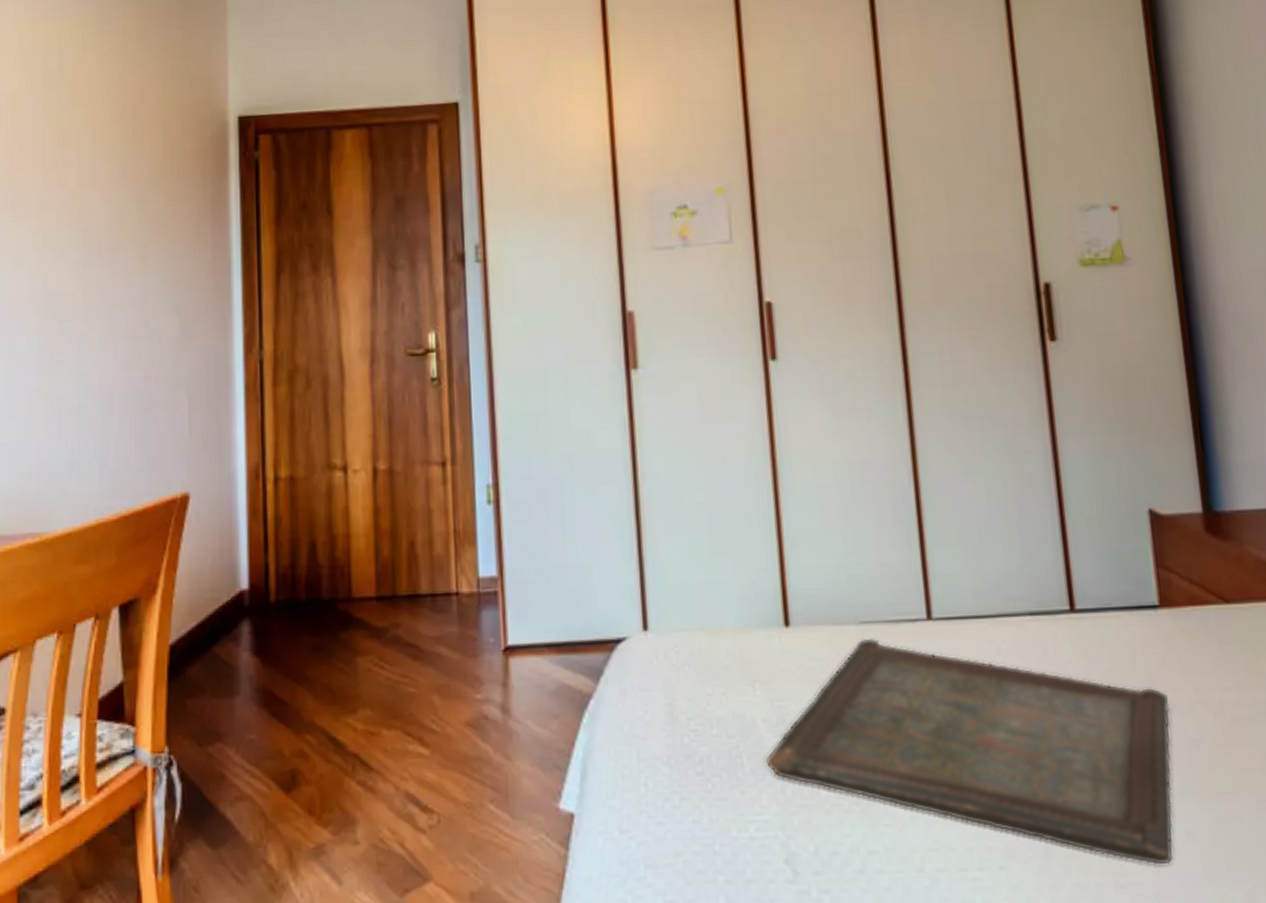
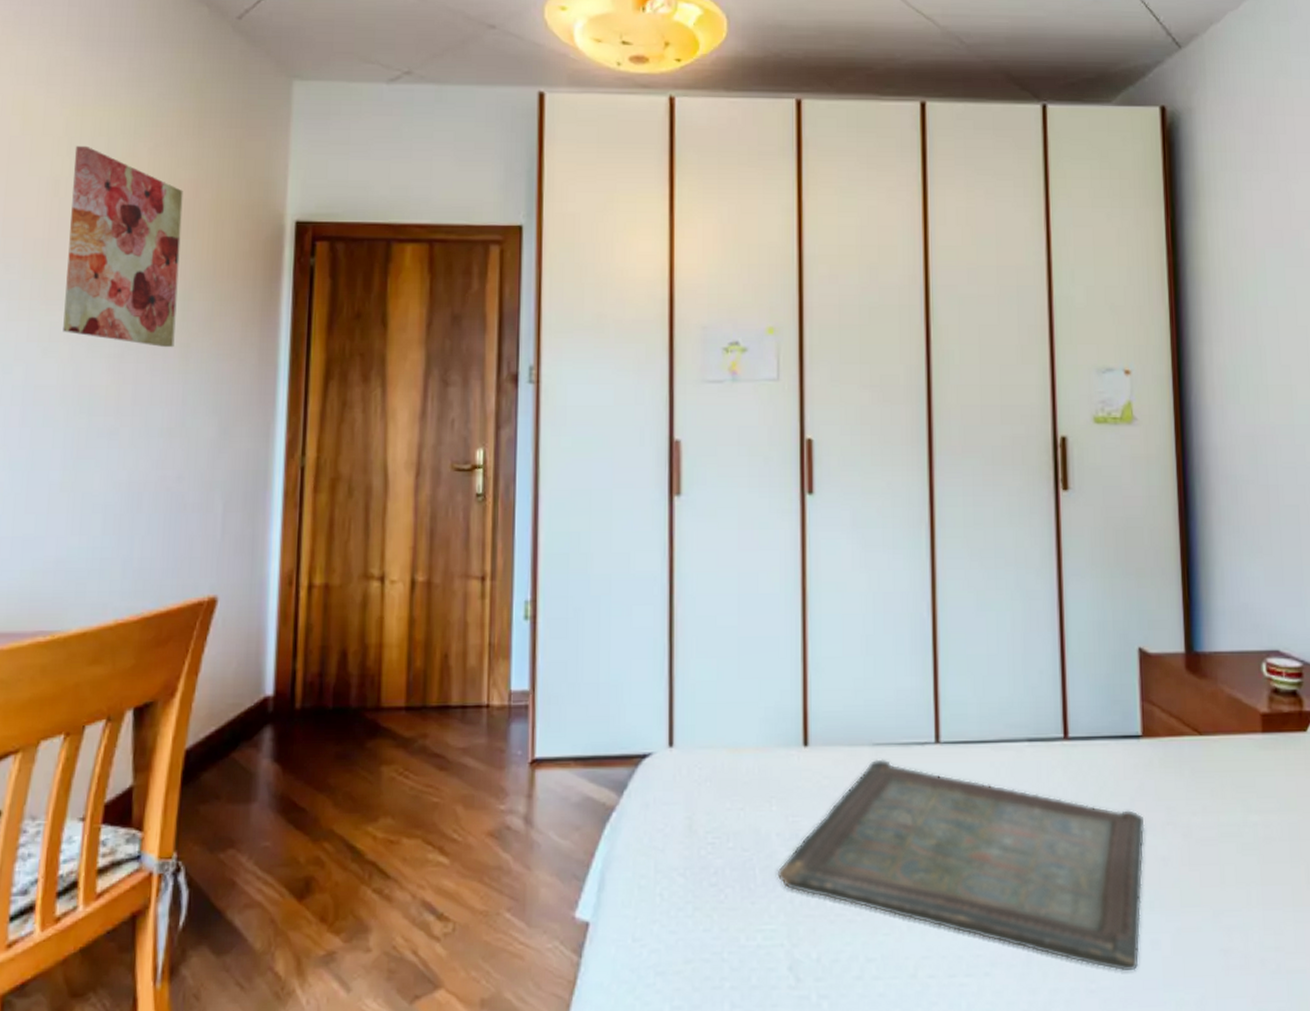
wall art: none [29,59,133,251] -> present [63,145,183,348]

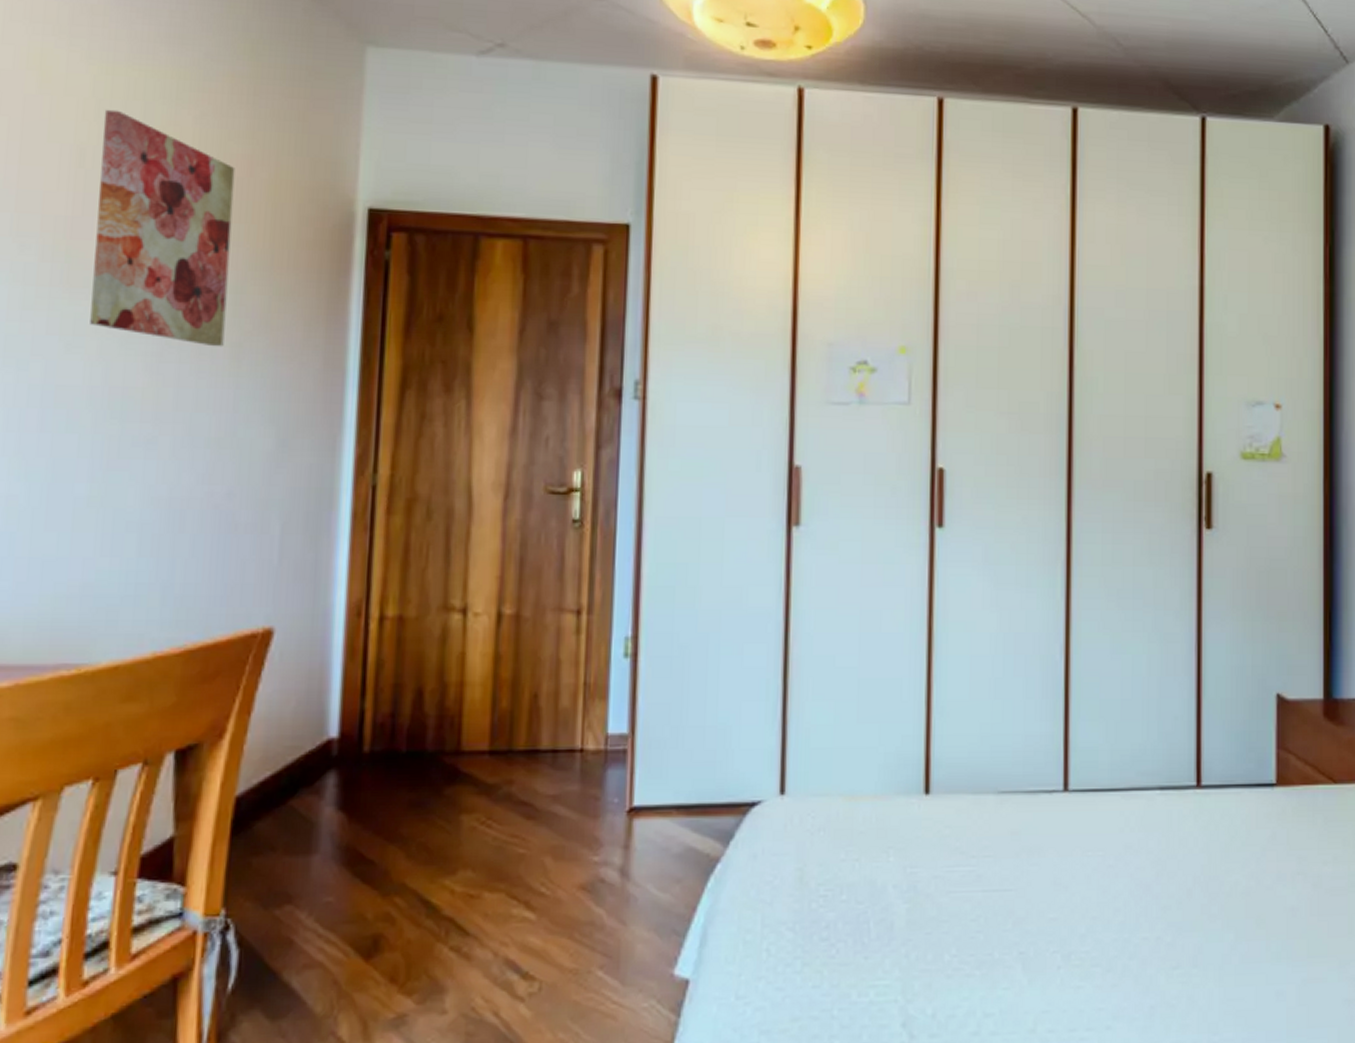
serving tray: present [777,759,1145,972] -> none [892,807,1275,1023]

